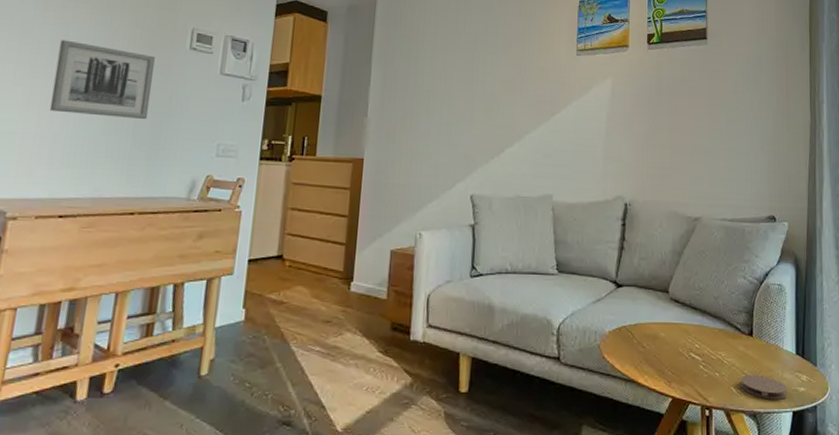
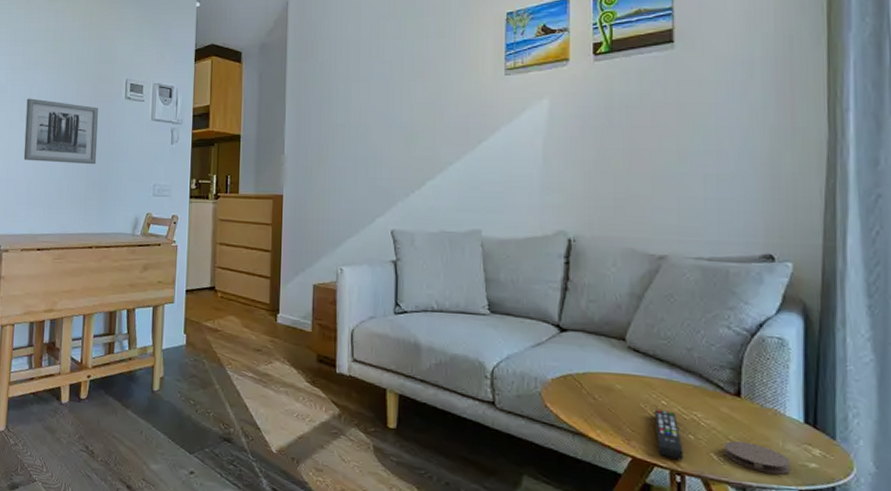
remote control: none [690,353,711,396] -> present [655,409,684,460]

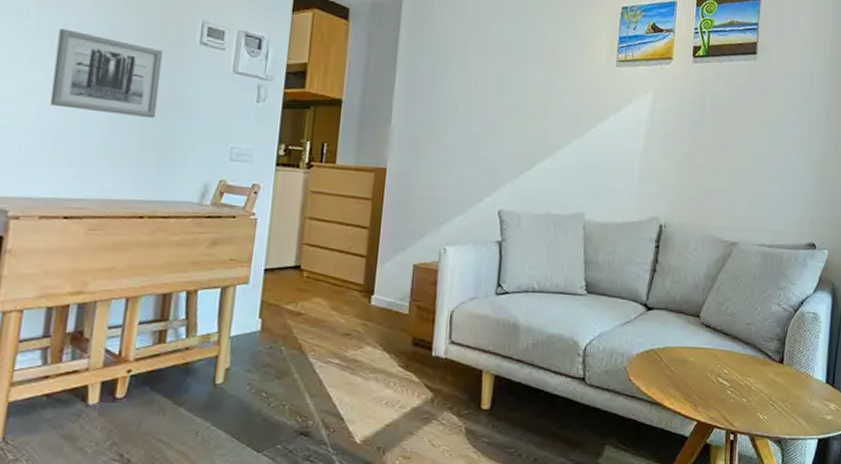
remote control: present [655,409,684,460] -> none [717,378,738,421]
coaster: present [724,441,791,475] -> none [768,401,814,427]

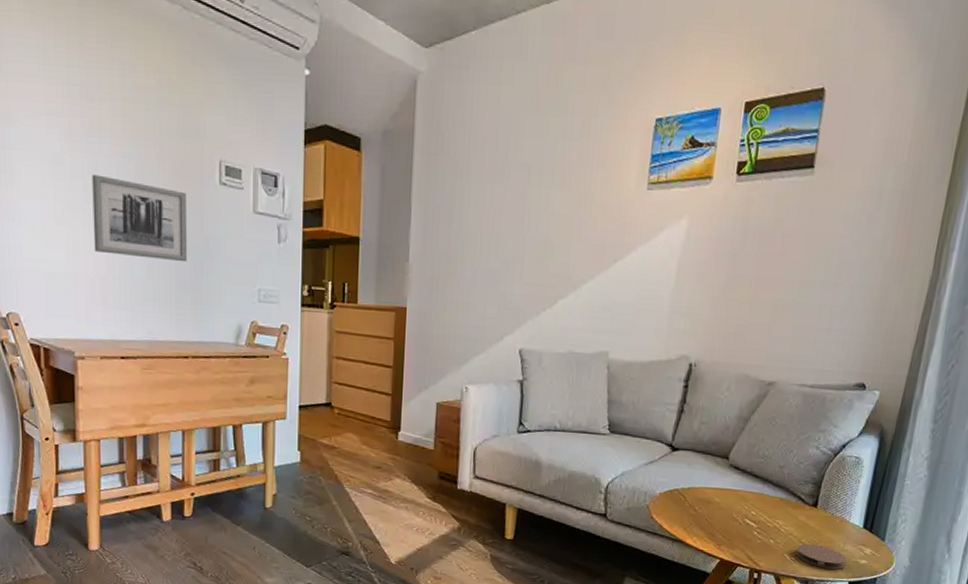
coaster: none [768,401,814,427] -> present [796,544,847,570]

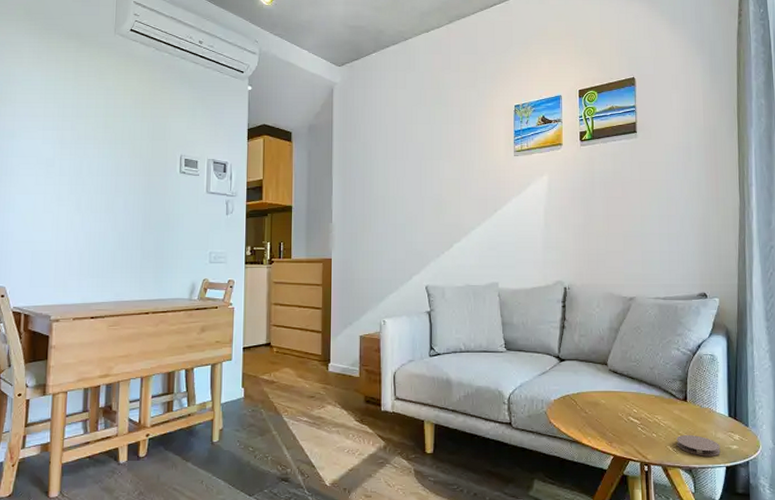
wall art: present [92,174,188,262] -> none [74,172,153,235]

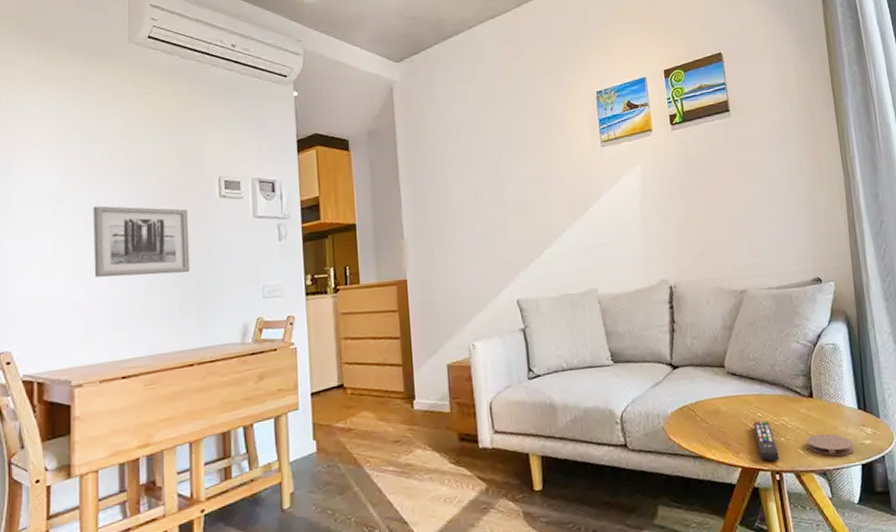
wall art: none [74,172,153,235] -> present [93,206,191,278]
remote control: none [629,417,650,454] -> present [754,421,780,461]

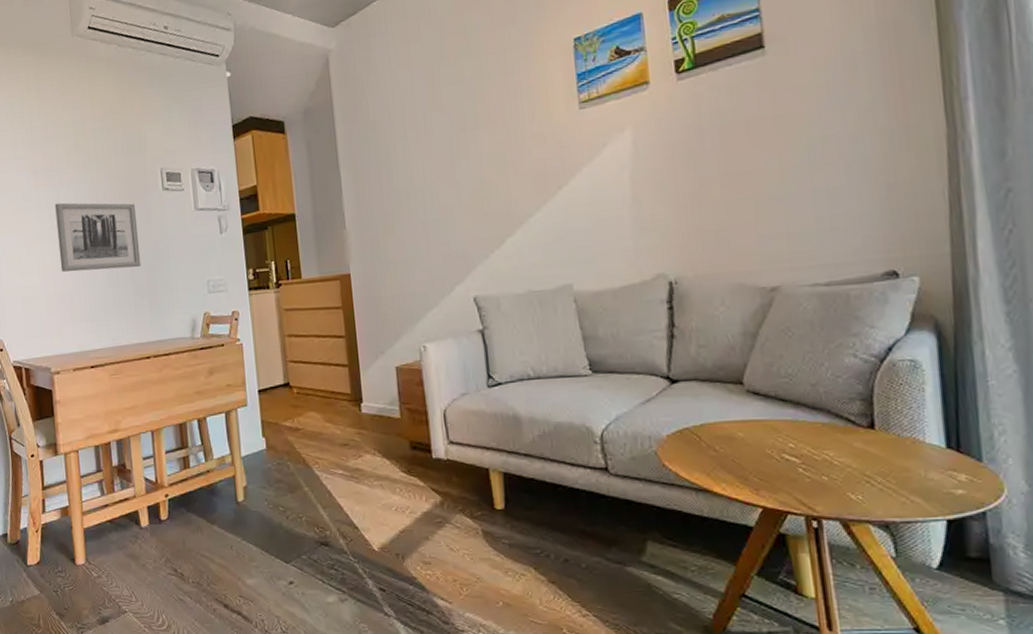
remote control: present [754,421,780,461] -> none [783,453,819,504]
coaster: present [806,433,854,457] -> none [861,476,936,506]

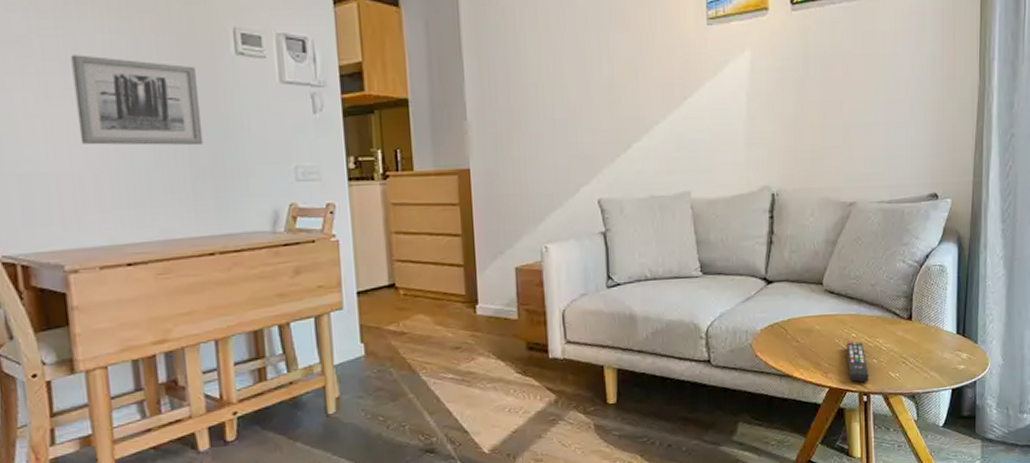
remote control: none [783,453,819,504] -> present [847,342,869,383]

